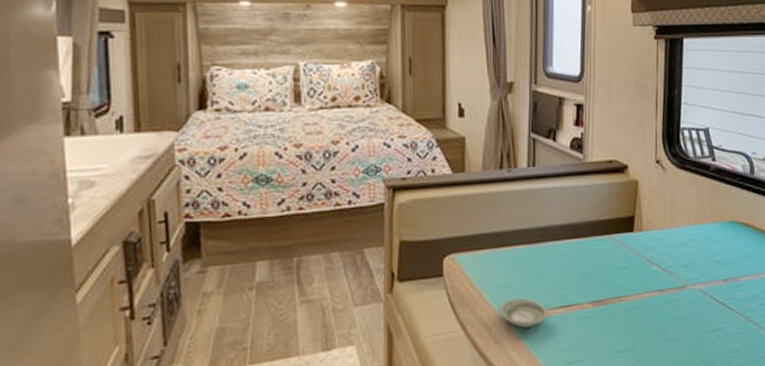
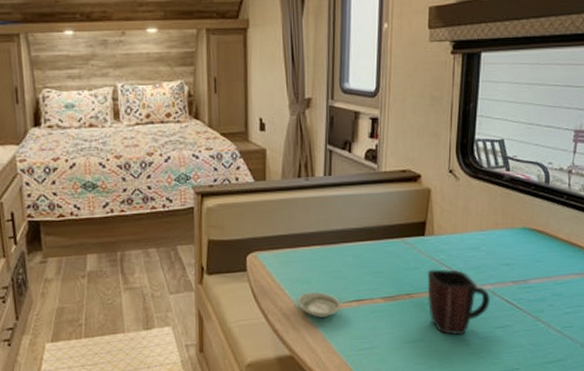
mug: none [637,267,702,342] -> present [427,268,490,336]

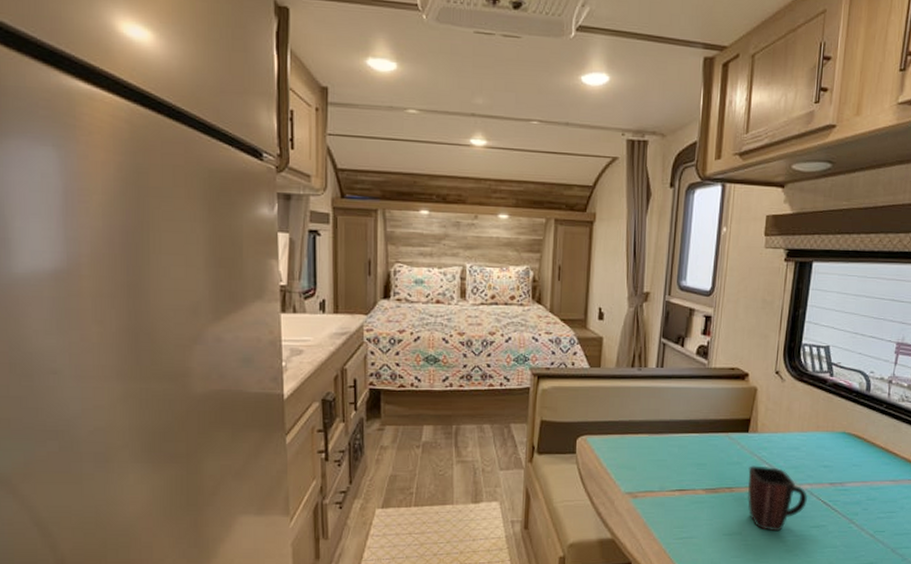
saucer: present [297,291,341,319] -> none [622,478,664,505]

